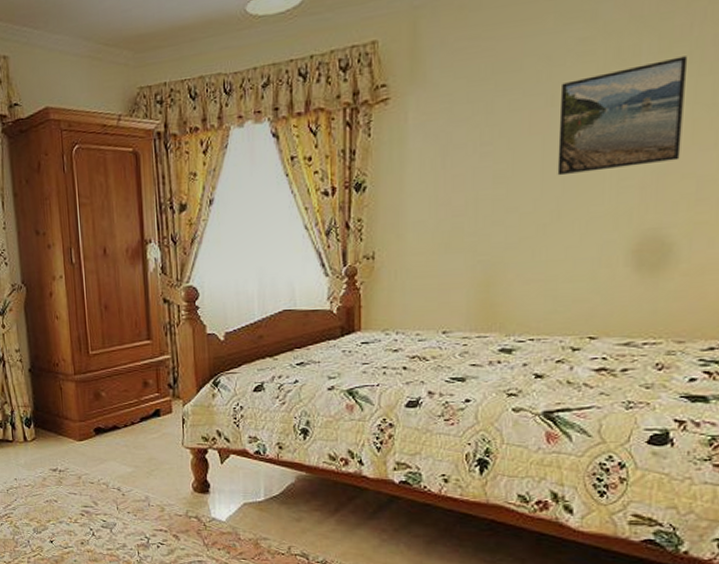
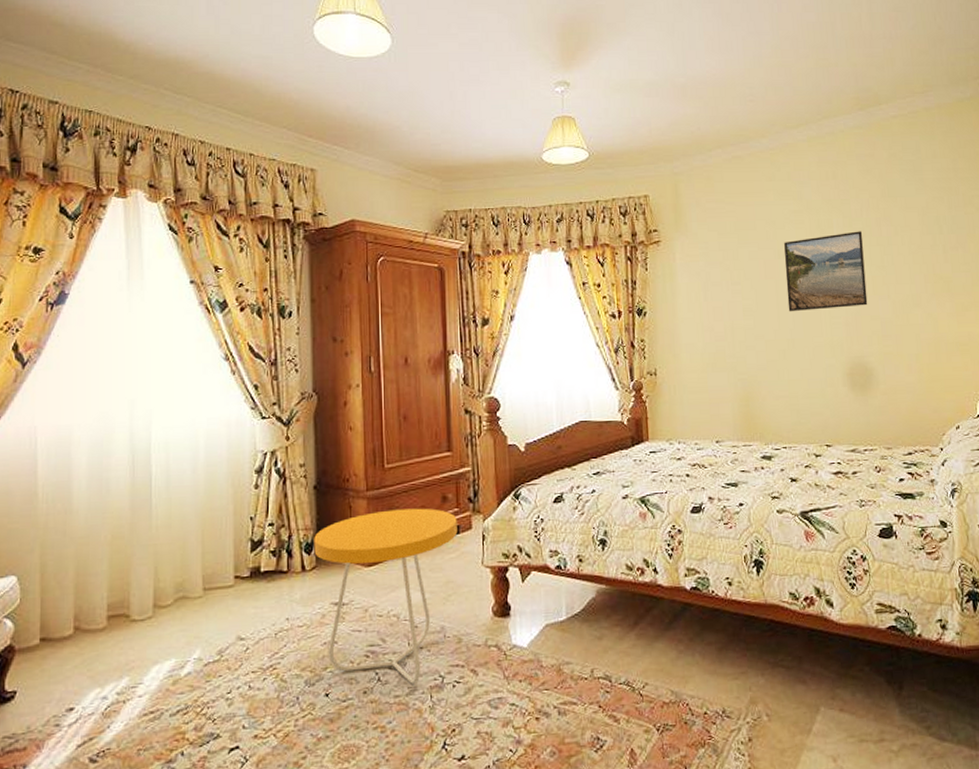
side table: none [32,392,159,541] -> present [314,508,458,684]

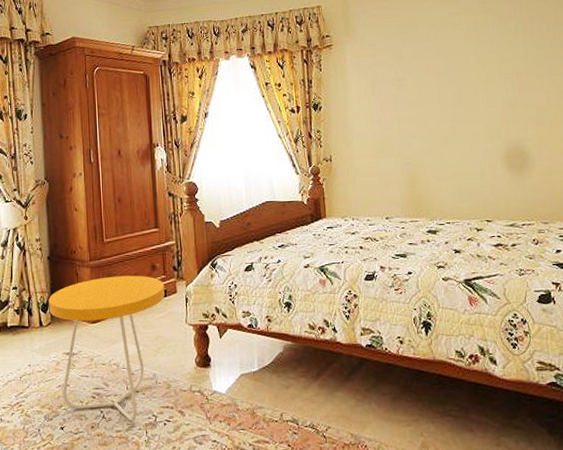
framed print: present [784,231,868,312] -> none [444,29,523,103]

